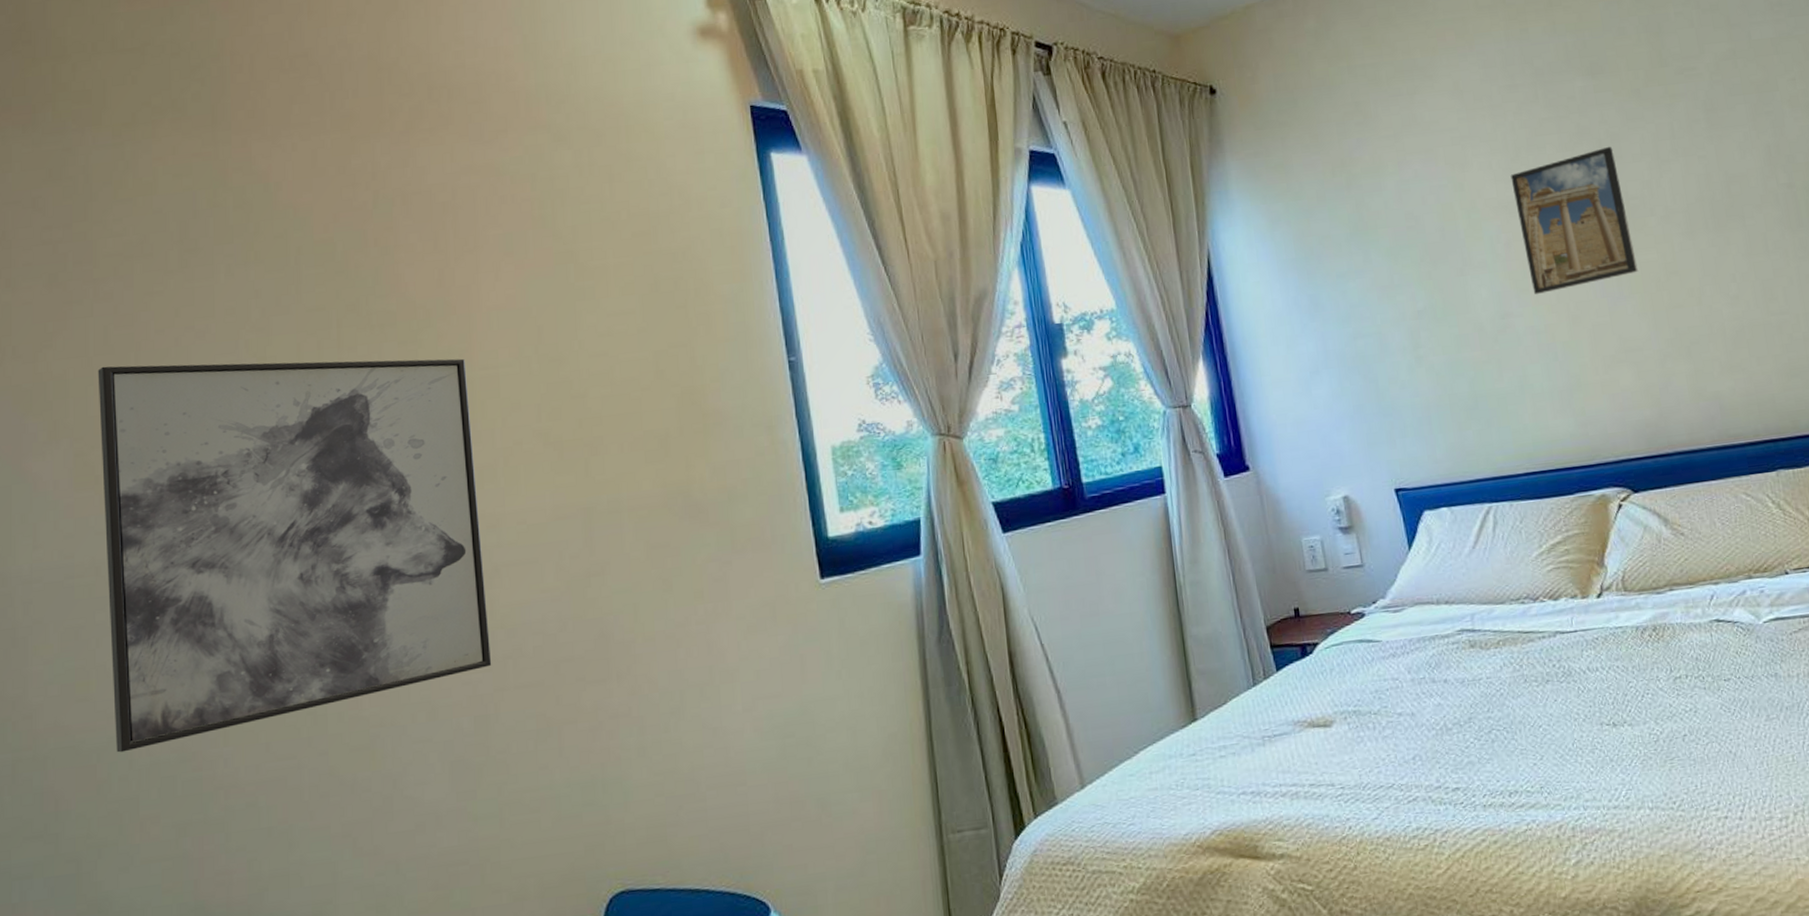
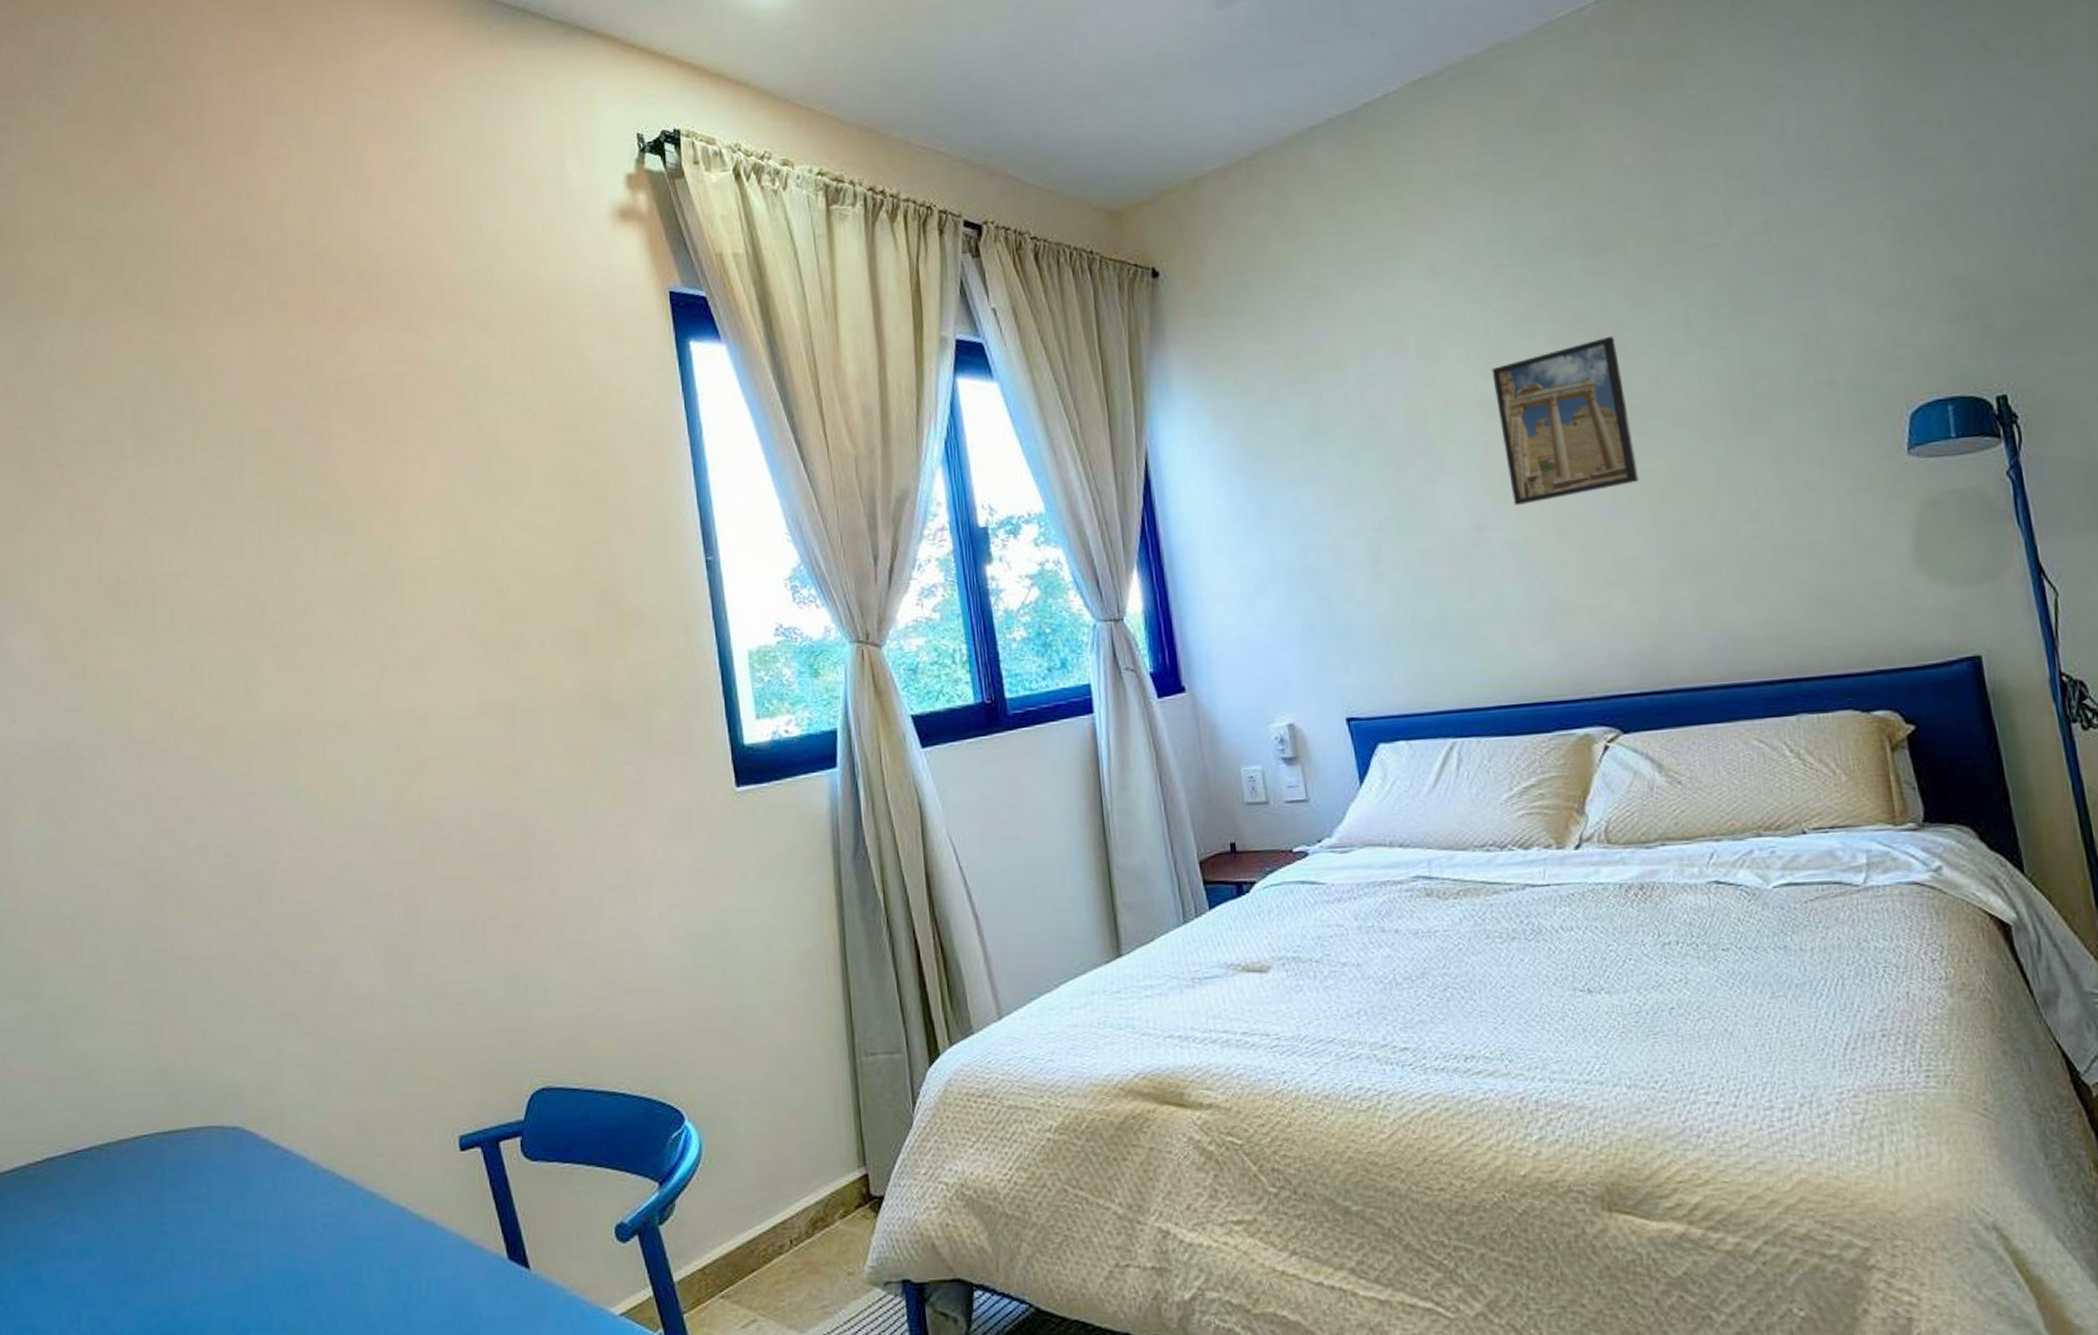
wall art: present [97,358,492,753] -> none [64,549,421,921]

